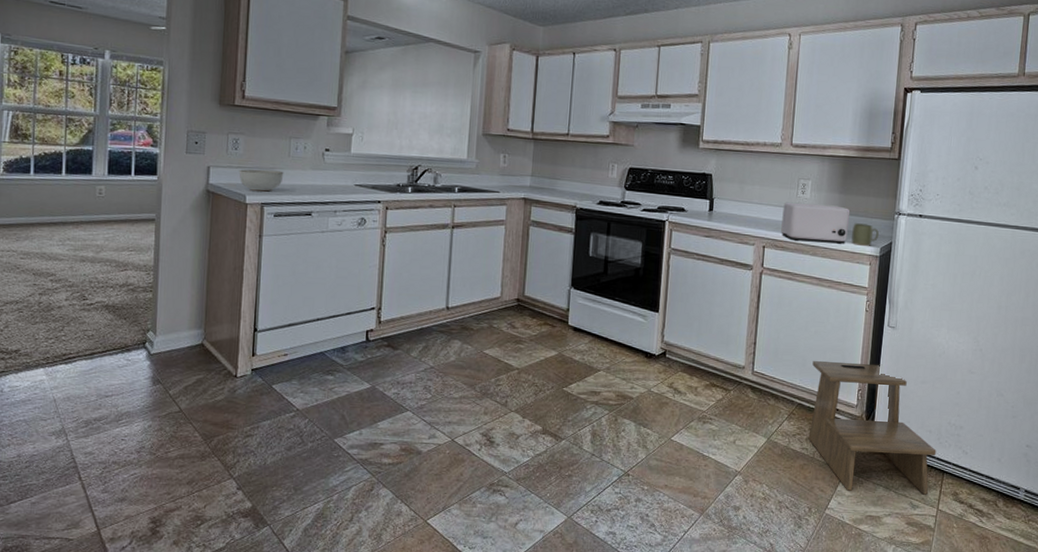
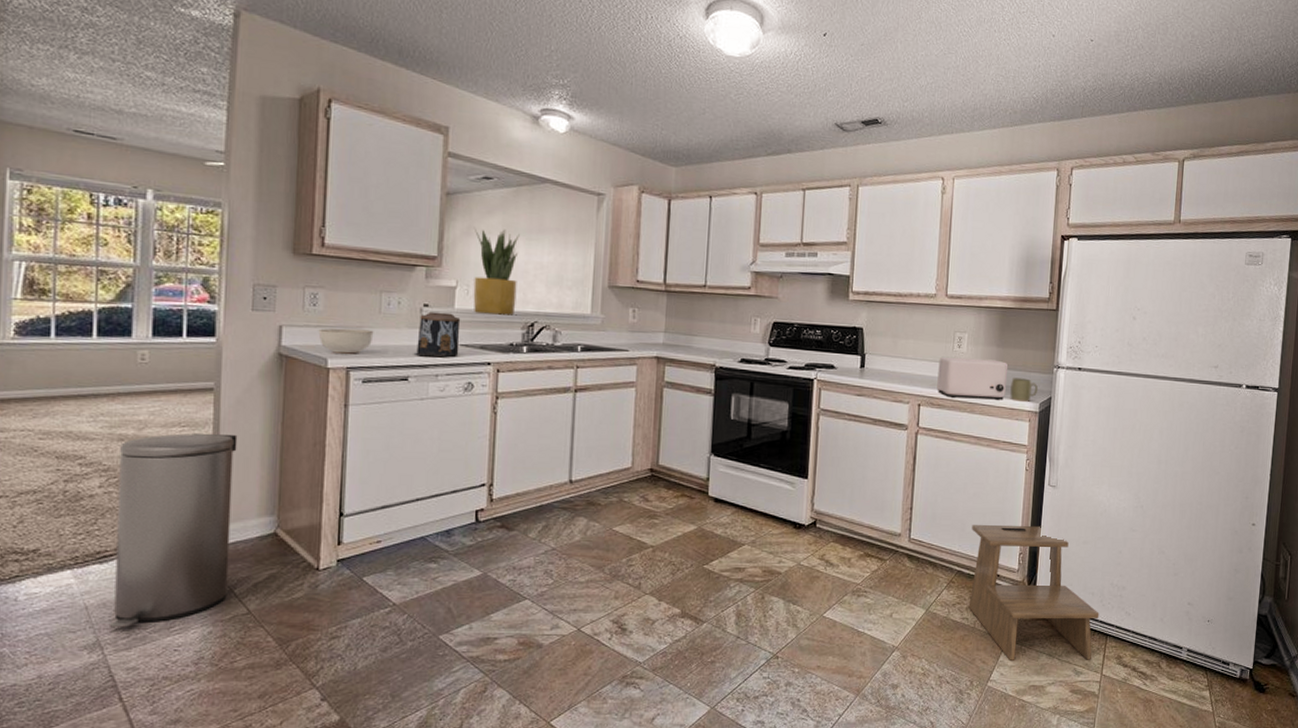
pedal bin: none [73,257,173,419] -> present [110,433,238,628]
canister: none [316,155,356,196] -> present [413,311,461,358]
planter: none [366,83,407,160] -> present [473,229,520,316]

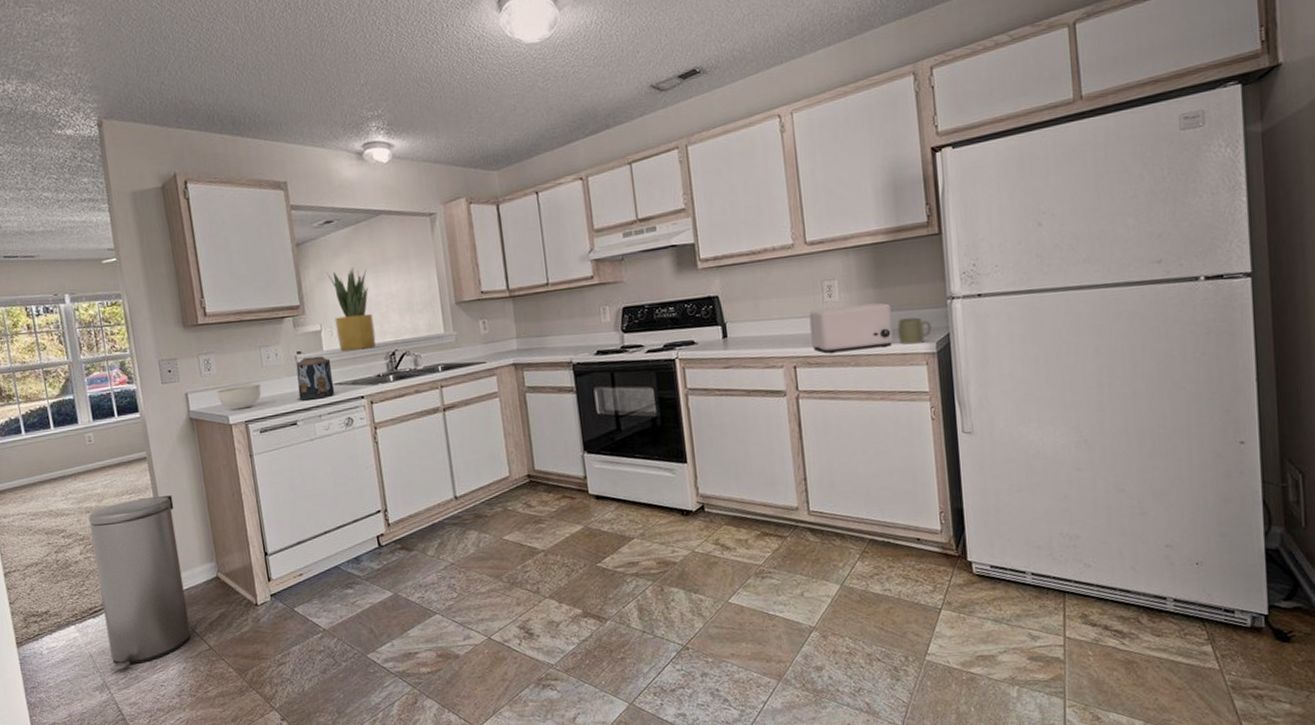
step stool: present [968,524,1099,661] -> none [878,478,1051,631]

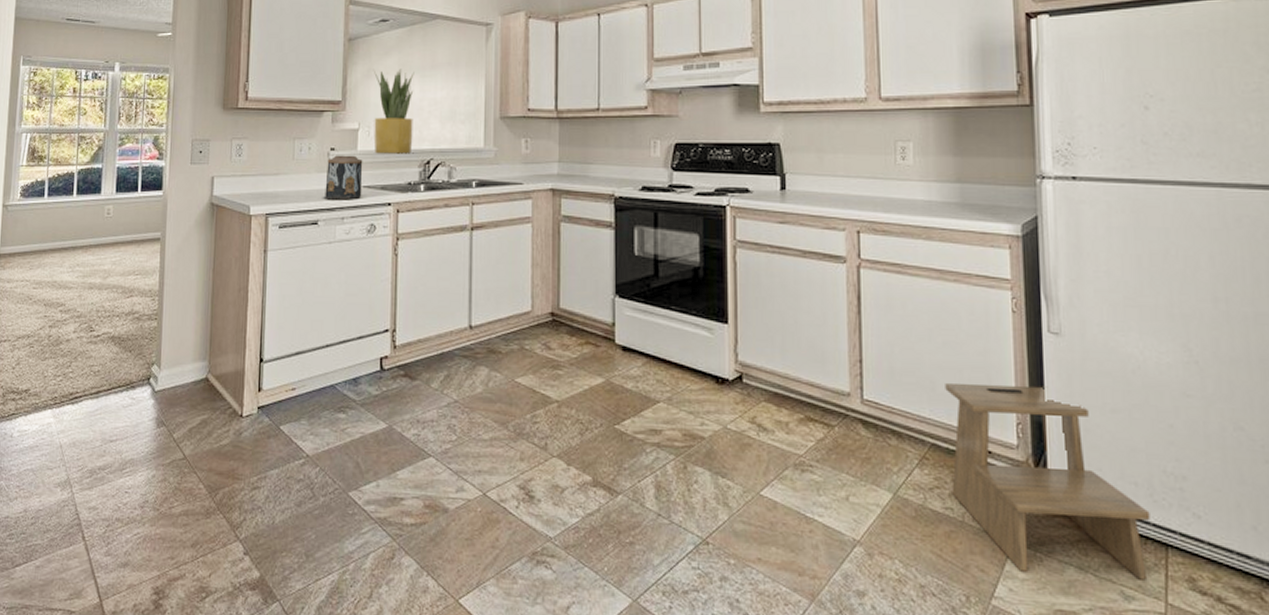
pedal bin: present [88,495,191,671] -> none [78,281,178,468]
bowl: present [216,383,262,410] -> none [242,176,289,201]
toaster: present [809,302,893,355] -> none [878,171,973,224]
step stool: none [878,478,1051,631] -> present [945,383,1150,580]
mug: present [897,317,932,345] -> none [978,193,1018,223]

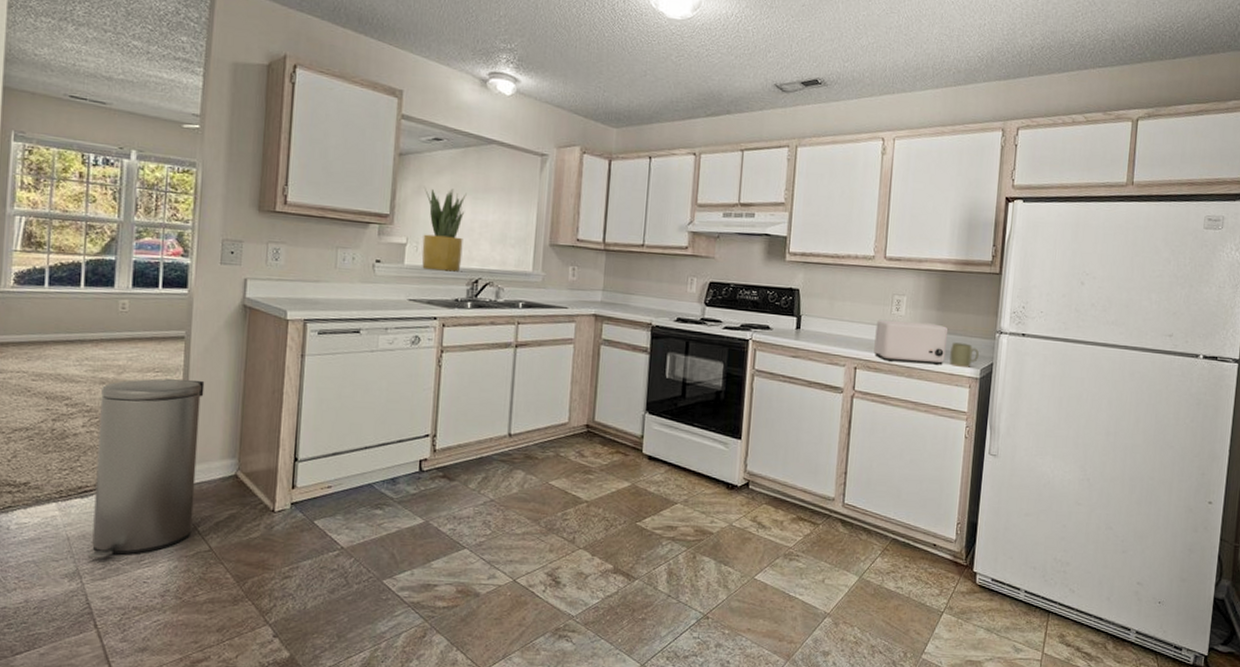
pedal bin: none [78,281,178,468] -> present [88,378,205,559]
canister: present [322,155,363,200] -> none [365,267,410,312]
toaster: none [878,171,973,224] -> present [874,319,949,366]
step stool: present [945,383,1150,580] -> none [903,492,1041,637]
mug: none [978,193,1018,223] -> present [949,342,980,367]

